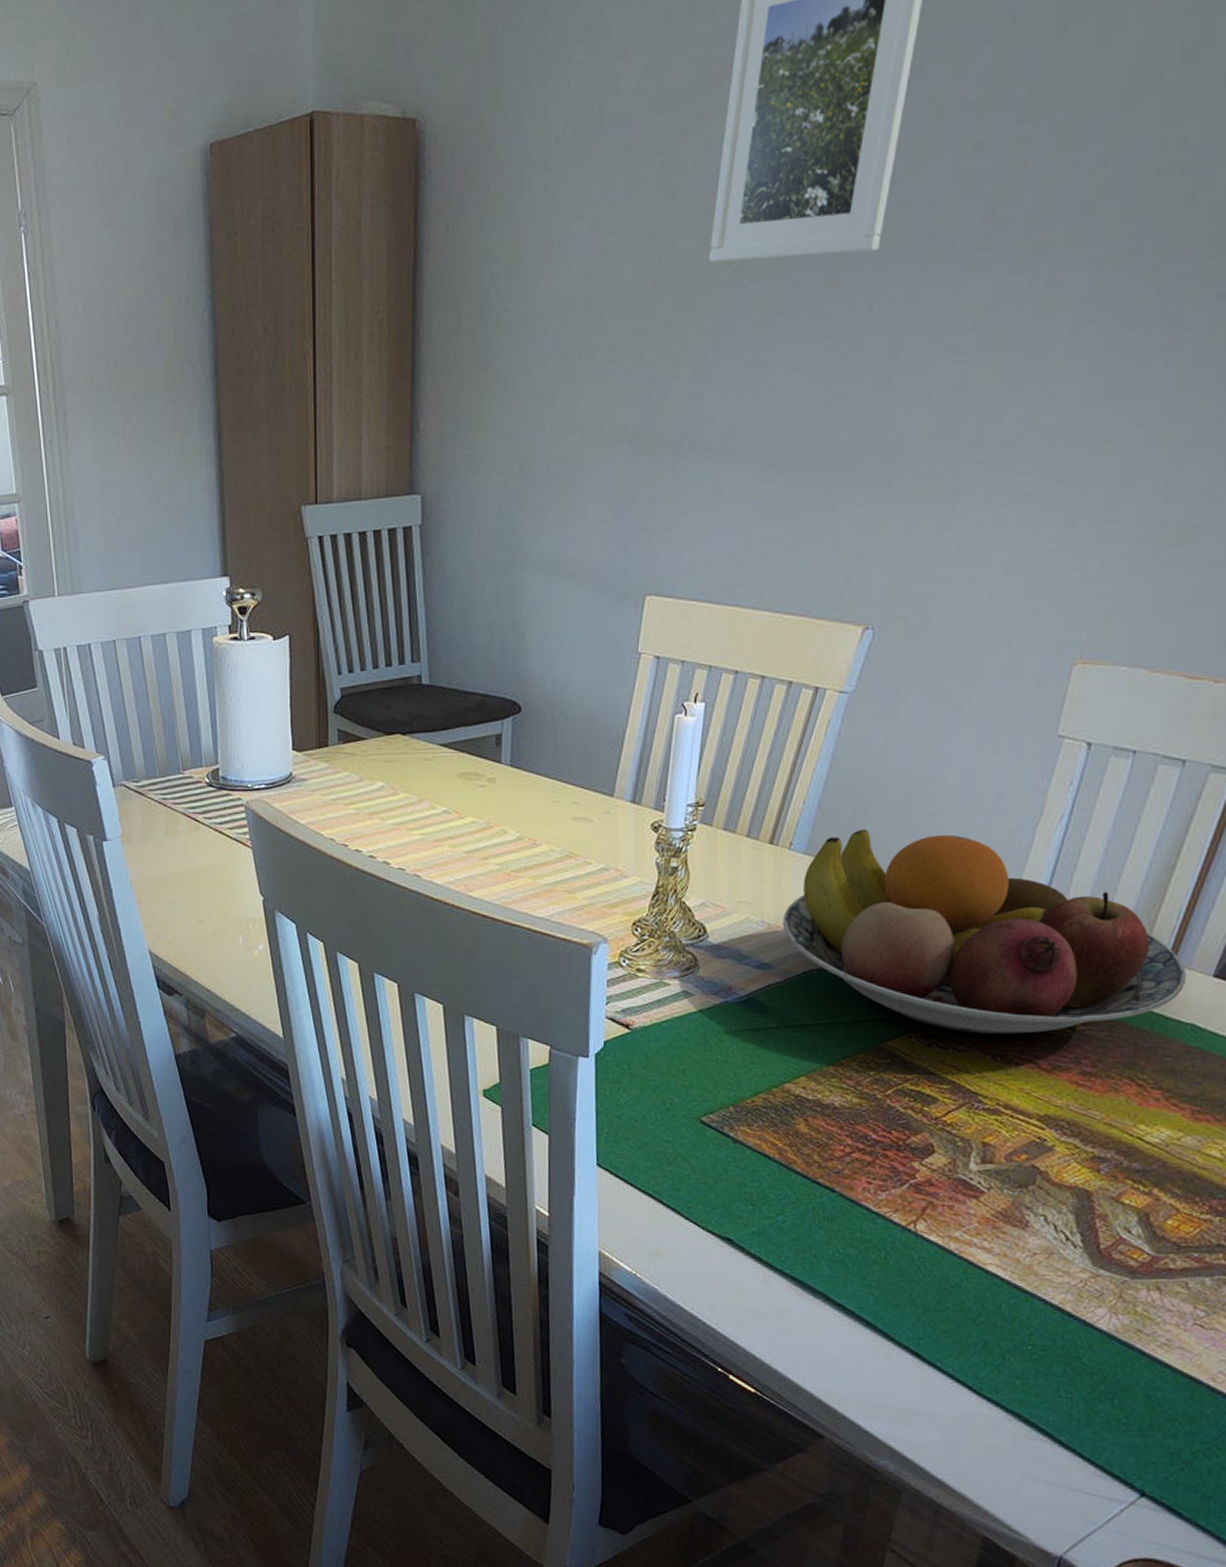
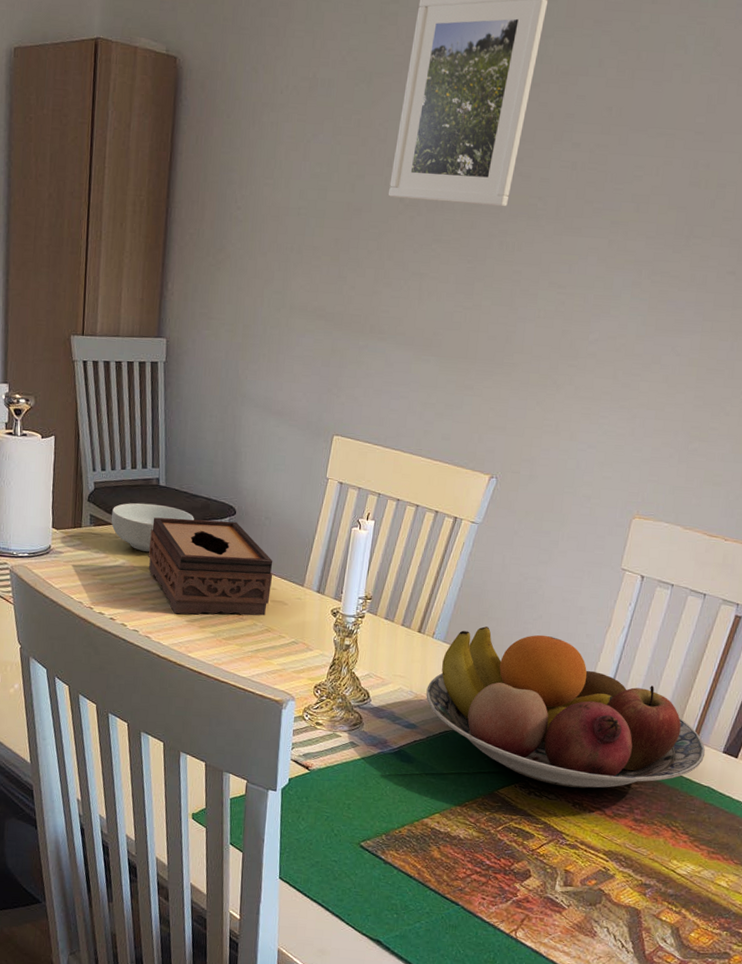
cereal bowl: none [363,708,468,769] -> present [111,503,194,552]
tissue box: none [412,721,573,845] -> present [148,517,273,616]

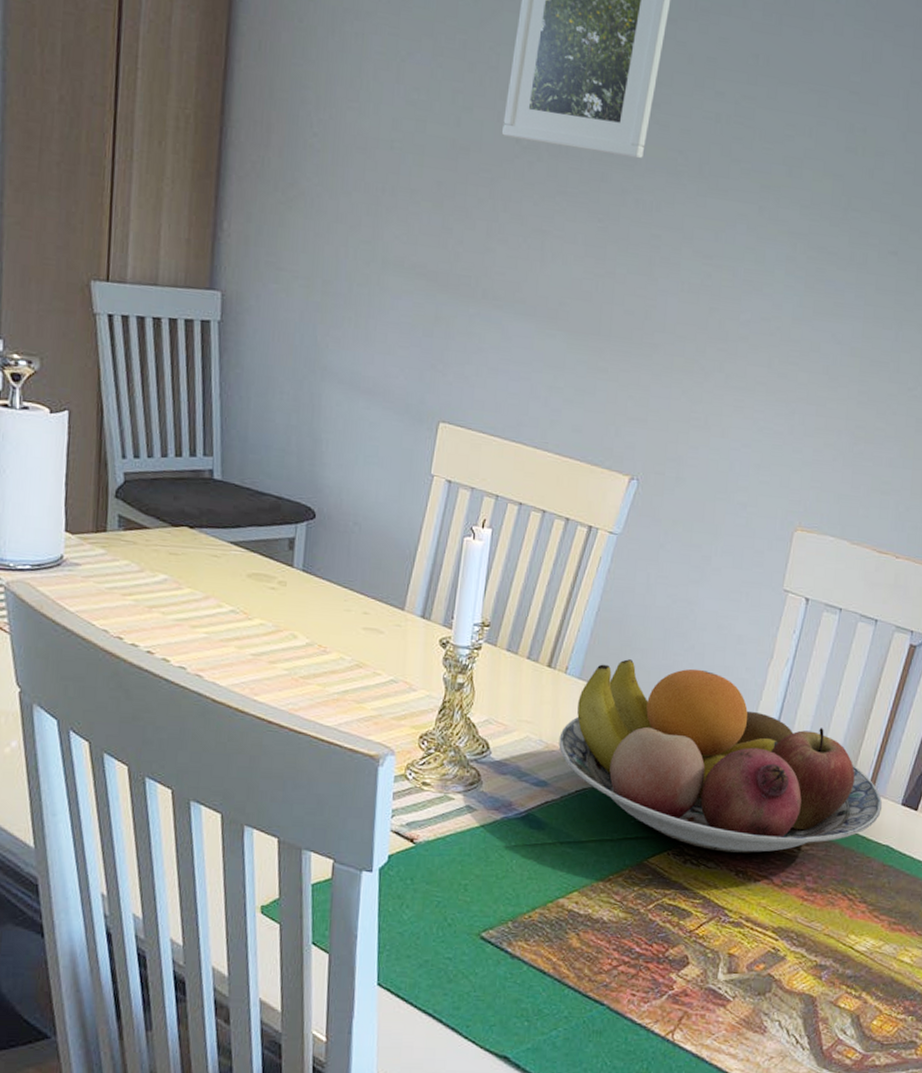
cereal bowl: present [111,503,194,552] -> none [147,501,261,565]
tissue box: present [148,517,273,616] -> none [198,520,365,648]

